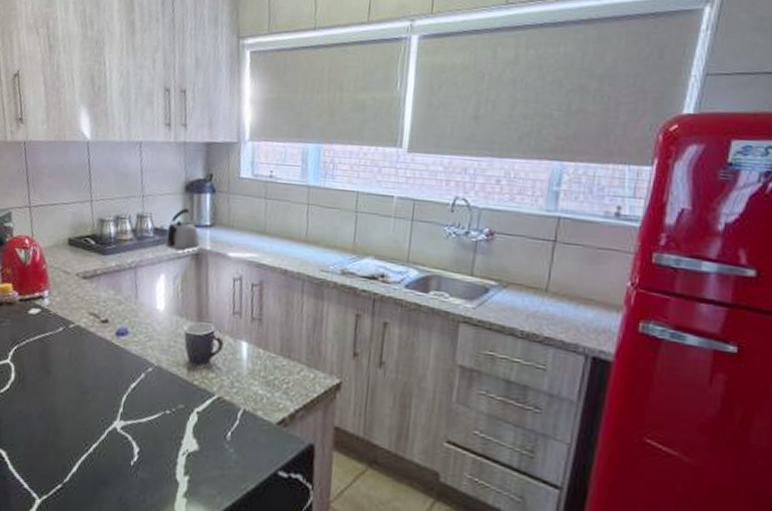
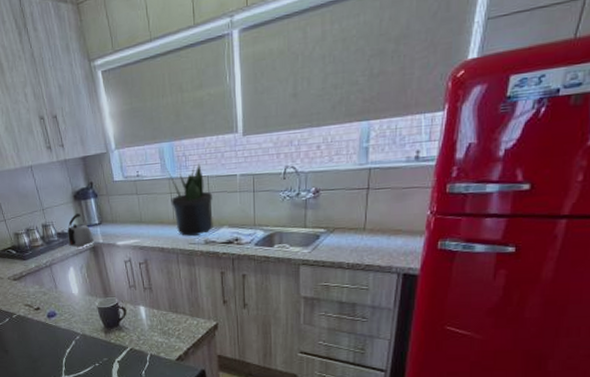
planter: none [306,172,360,262] -> present [166,163,213,236]

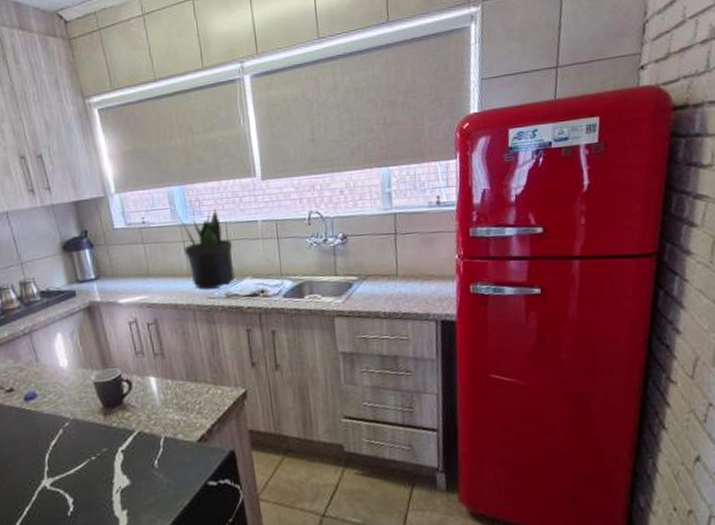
kettle: present [67,213,95,248] -> none [53,267,90,309]

